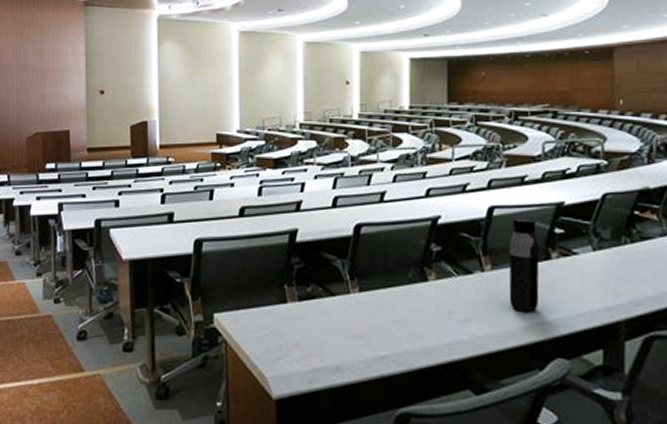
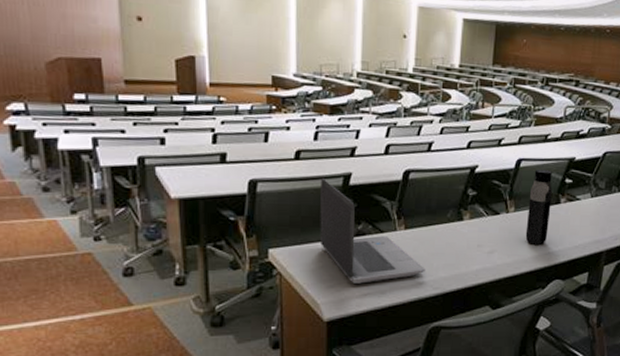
laptop computer: none [266,236,387,356] -> present [319,179,426,284]

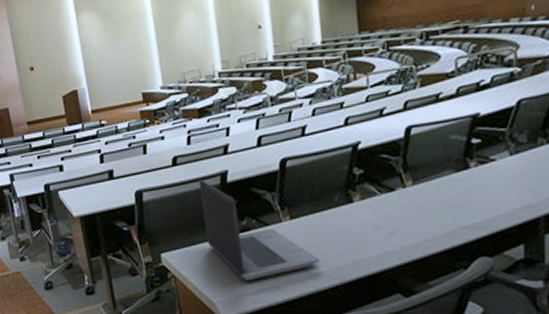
water bottle: present [525,168,552,245] -> none [428,132,461,220]

